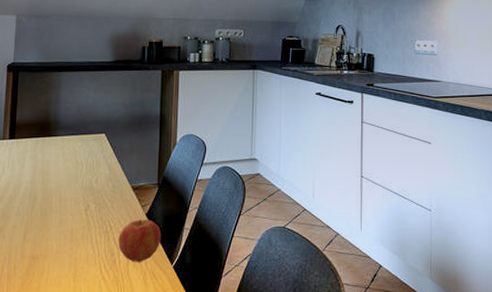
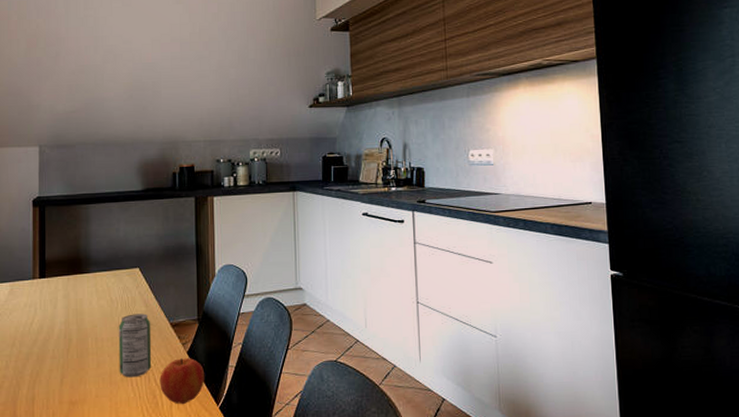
beverage can: none [80,176,114,236] -> present [118,313,152,378]

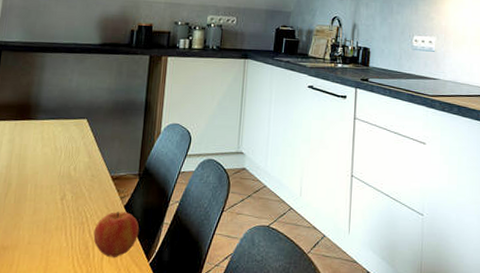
beverage can: present [118,313,152,378] -> none [54,164,93,227]

